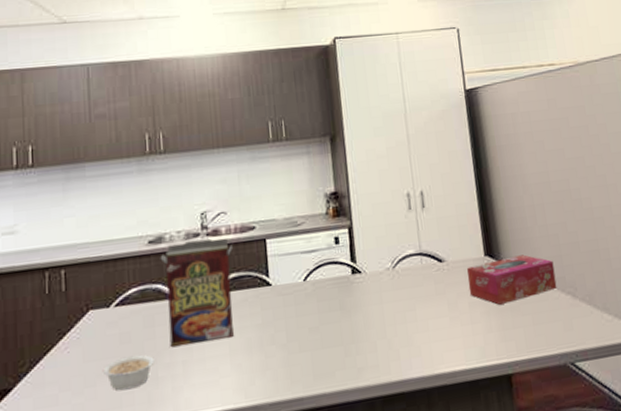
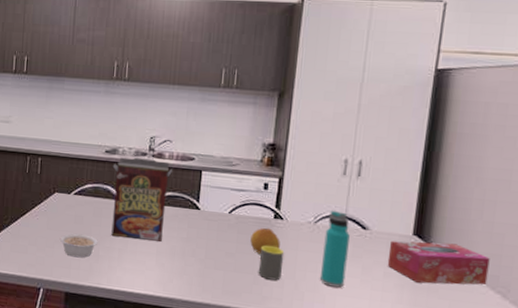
fruit: none [332,286,364,319] -> present [250,227,280,254]
mug: none [345,305,372,347] -> present [258,245,285,281]
water bottle: none [404,249,436,335] -> present [319,210,350,288]

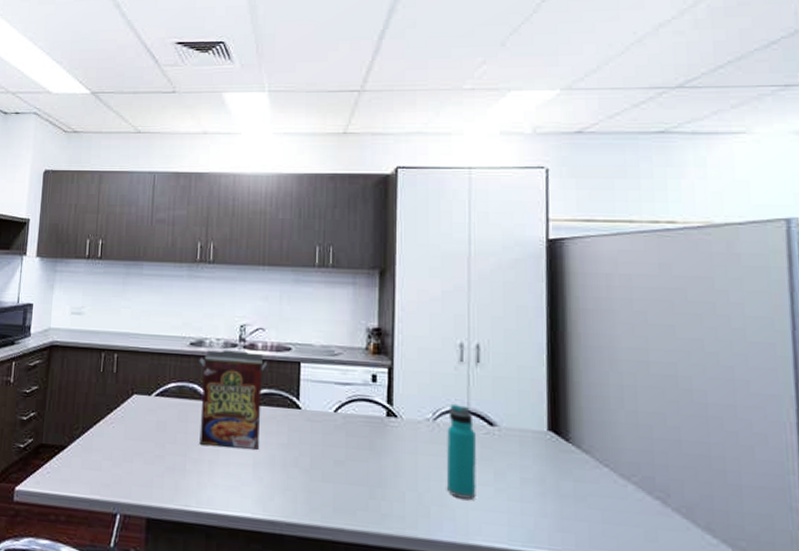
legume: present [59,233,98,258] -> none [139,443,184,474]
fruit: present [250,227,280,254] -> none [362,428,396,461]
mug: present [258,245,285,281] -> none [373,449,402,493]
tissue box: present [387,240,490,285] -> none [522,438,642,490]

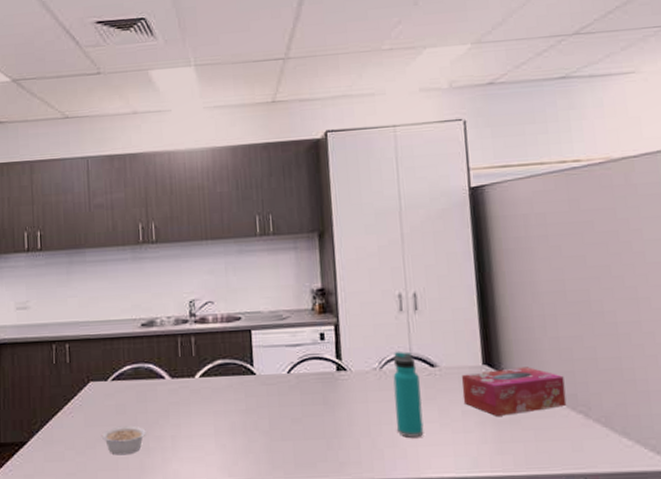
legume: none [139,443,184,474] -> present [101,425,146,455]
cereal box: present [199,350,267,450] -> none [151,326,219,423]
tissue box: none [522,438,642,490] -> present [461,367,567,416]

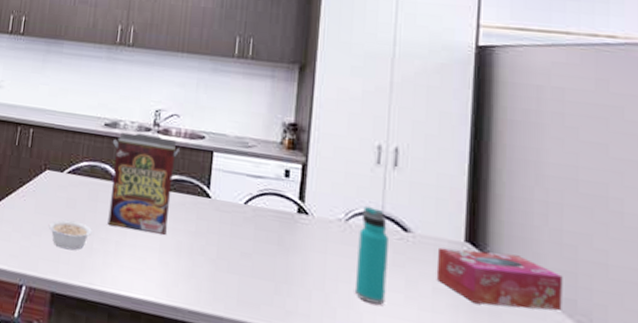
cereal box: none [151,326,219,423] -> present [108,132,180,235]

